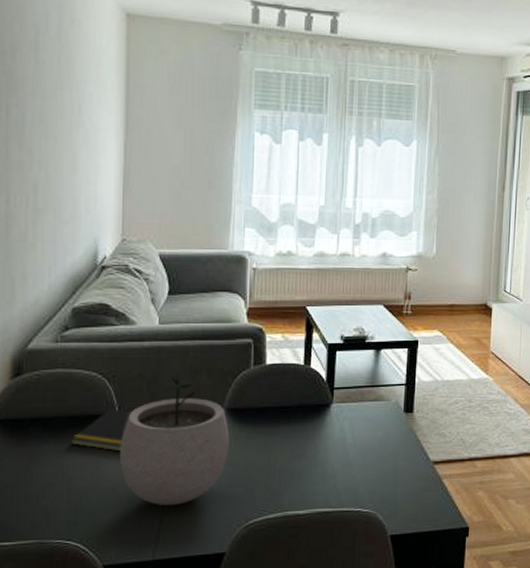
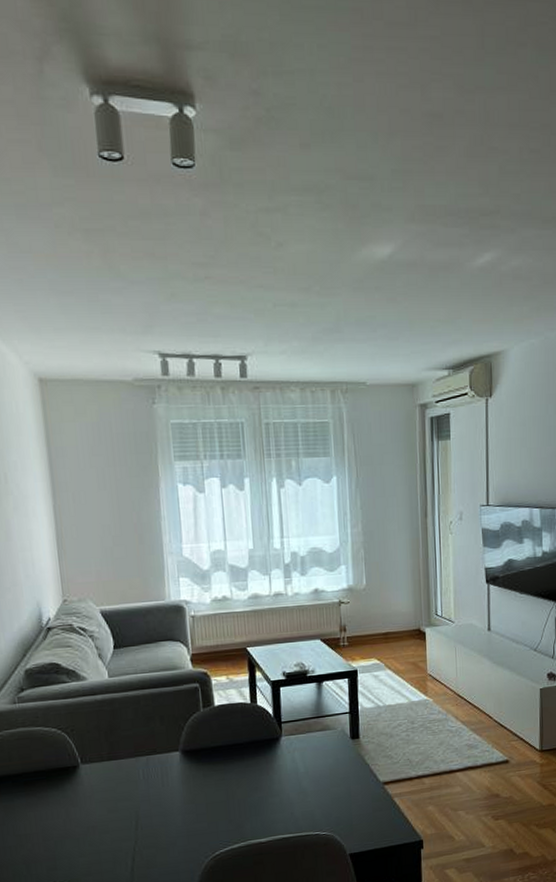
notepad: present [70,409,131,452] -> none [39,760,93,800]
plant pot: present [120,373,230,506] -> none [86,722,189,846]

